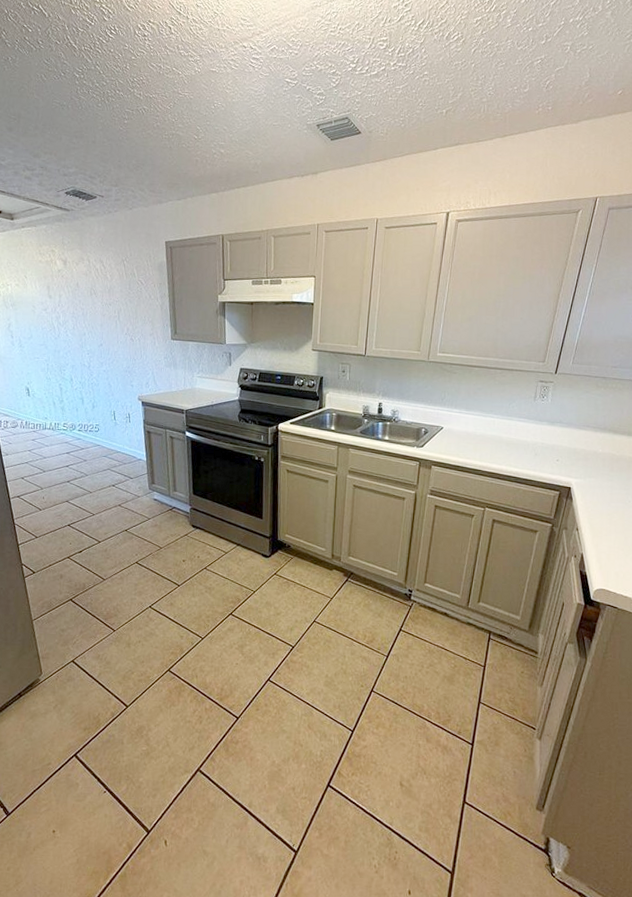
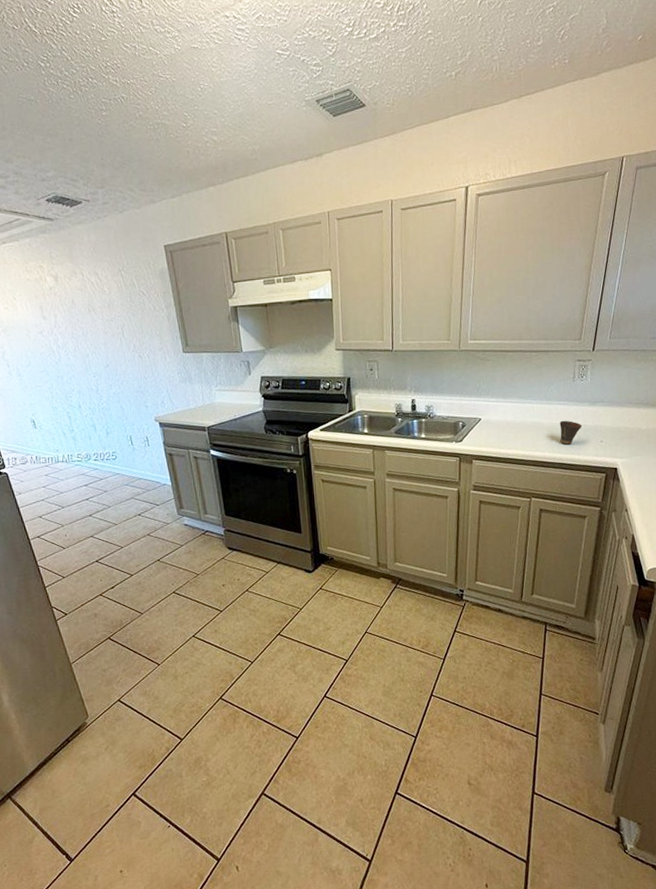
cup: none [516,436,540,460] -> present [559,420,583,445]

